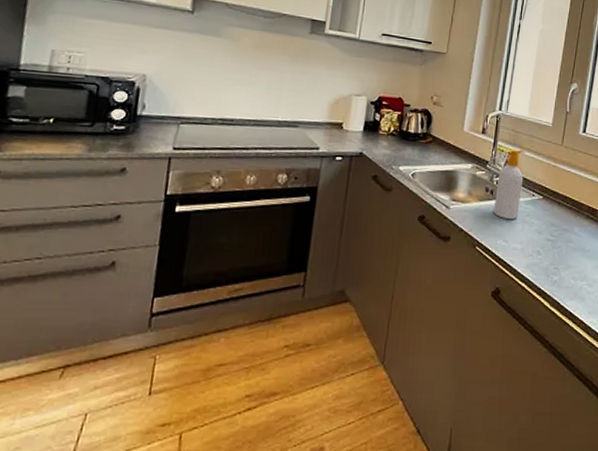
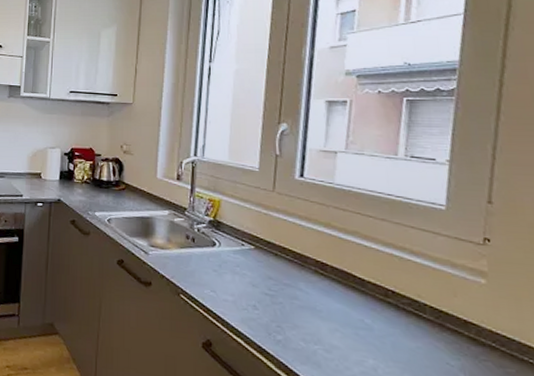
soap bottle: present [493,150,525,219] -> none [196,196,229,269]

